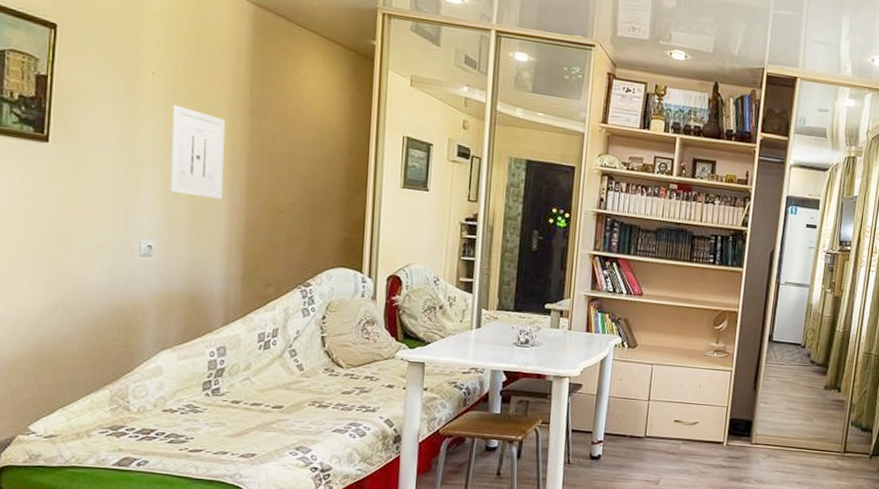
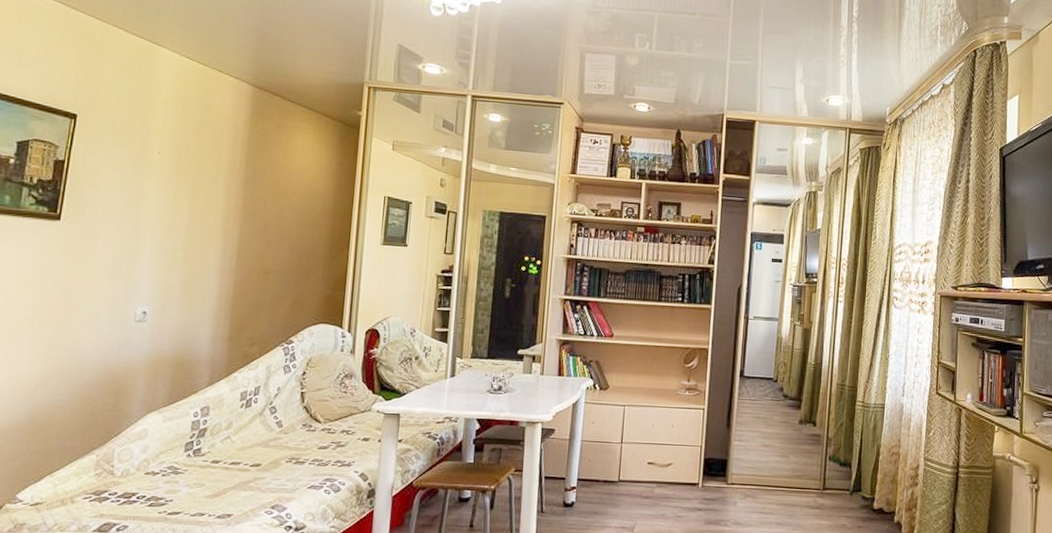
wall art: present [169,104,226,200] -> none [166,180,222,265]

